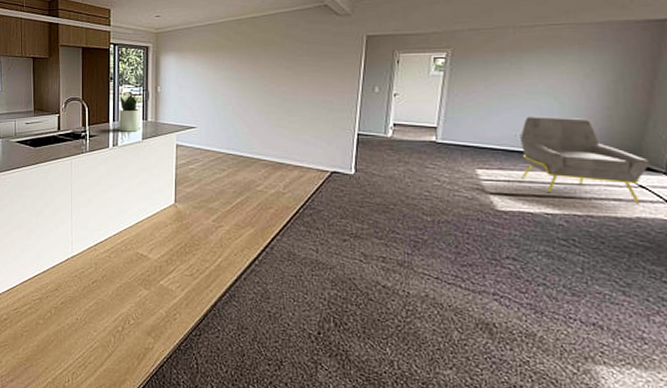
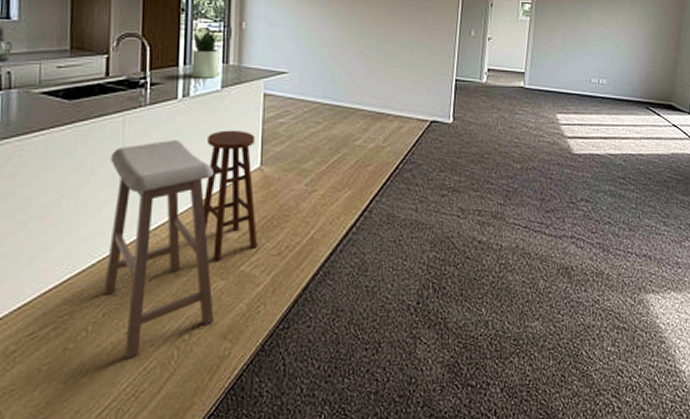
bar stool: none [61,179,140,338] -> present [104,140,214,359]
bar stool: none [130,173,174,275] -> present [202,130,258,261]
armchair: present [521,117,650,204] -> none [590,62,679,141]

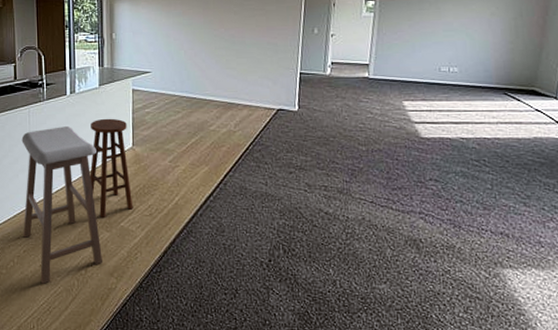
planter: present [188,31,221,78] -> none [73,42,98,79]

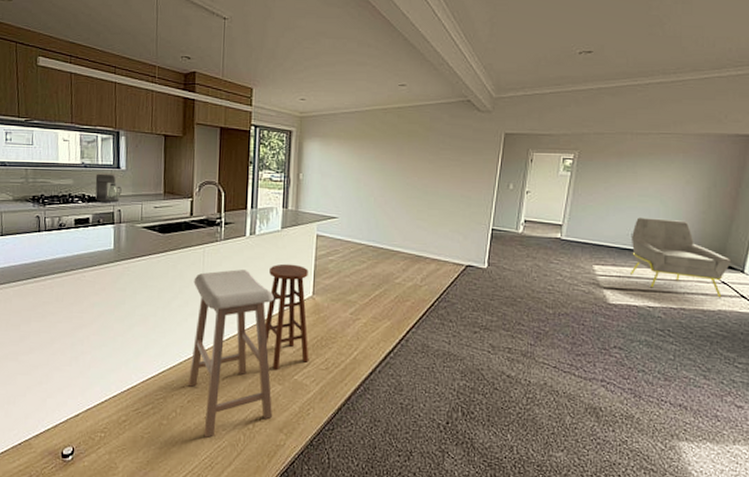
armchair: none [440,51,544,126] -> present [631,217,732,298]

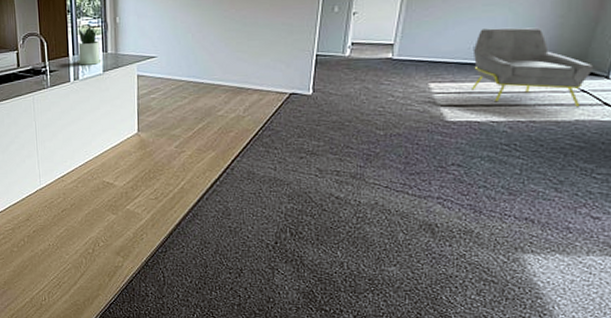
bar stool: present [188,269,274,438] -> none [27,113,109,261]
planter: none [255,180,281,220] -> present [77,26,102,65]
bar stool: present [264,263,309,369] -> none [95,104,139,201]

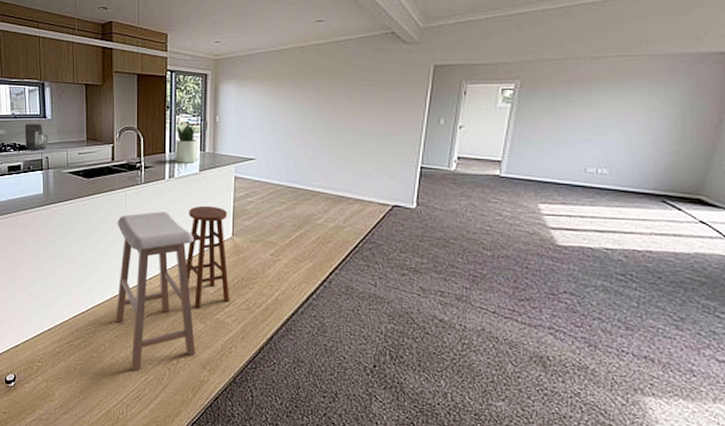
bar stool: none [27,113,109,261] -> present [115,212,195,371]
bar stool: none [95,104,139,201] -> present [186,205,230,308]
armchair: present [472,27,594,108] -> none [584,151,712,240]

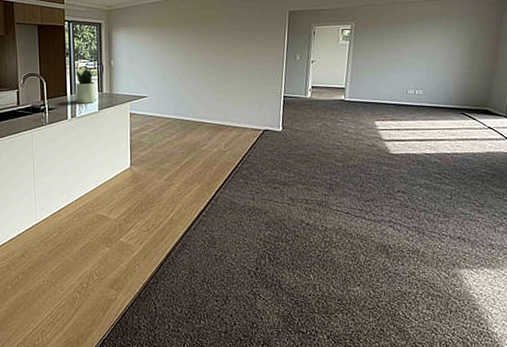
bar stool: present [115,212,195,371] -> none [25,149,103,298]
bar stool: present [186,205,230,308] -> none [90,140,132,234]

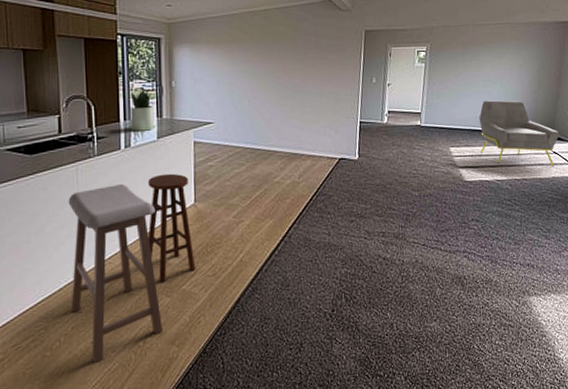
bar stool: none [25,149,103,298] -> present [68,184,162,363]
bar stool: none [90,140,132,234] -> present [148,173,196,282]
armchair: none [407,76,496,142] -> present [479,100,560,167]

